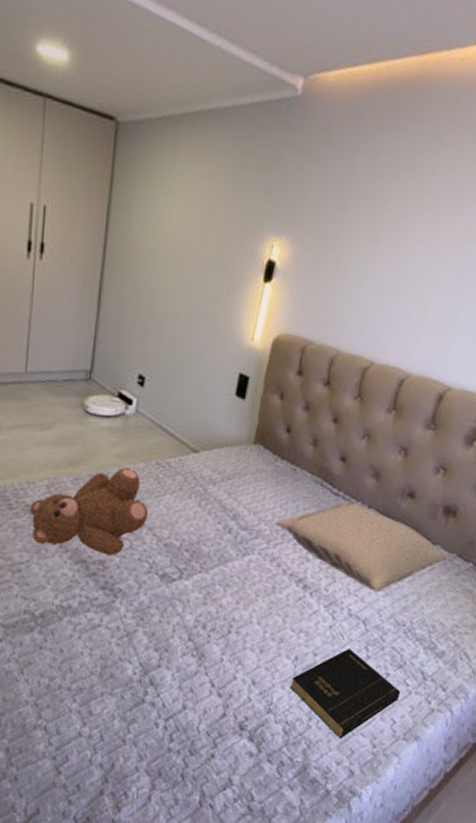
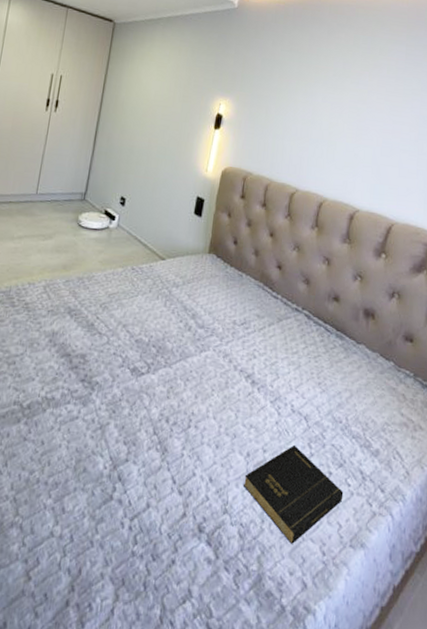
teddy bear: present [29,468,149,556] -> none [28,272,124,350]
pillow: present [275,500,450,592] -> none [227,302,373,388]

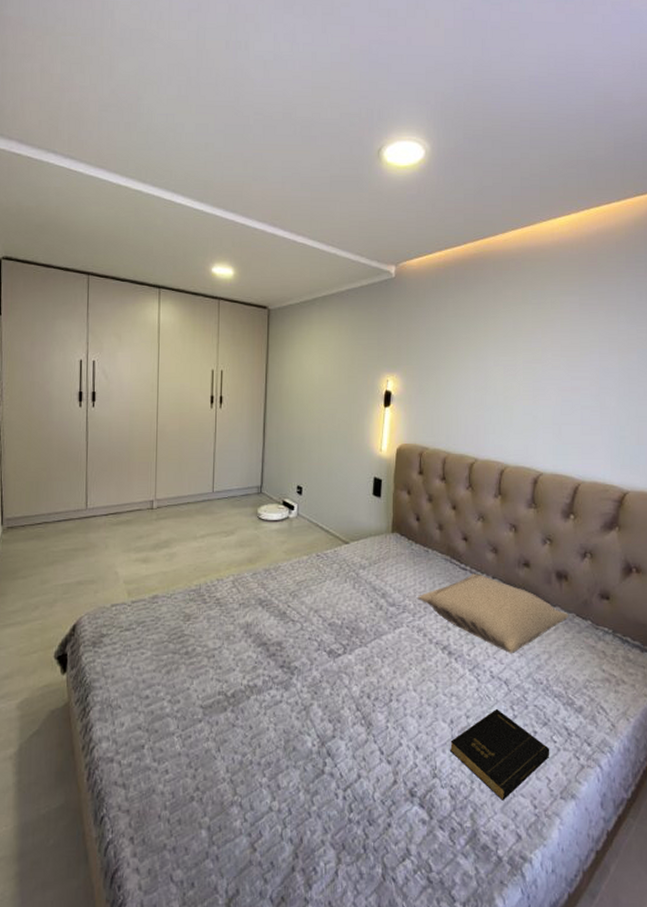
pillow: none [227,302,373,388] -> present [417,573,569,653]

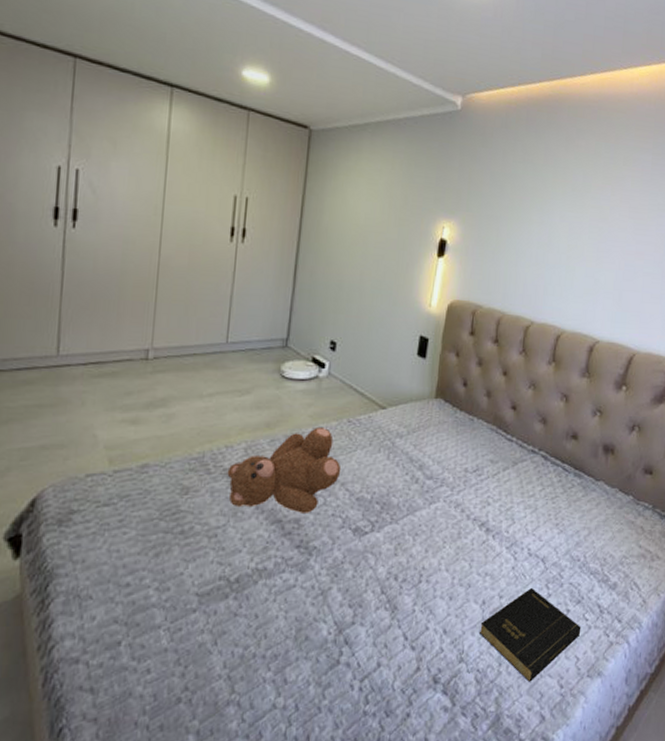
teddy bear: none [219,562,314,637] -> present [227,428,342,513]
pillow: present [417,573,569,653] -> none [458,445,612,529]

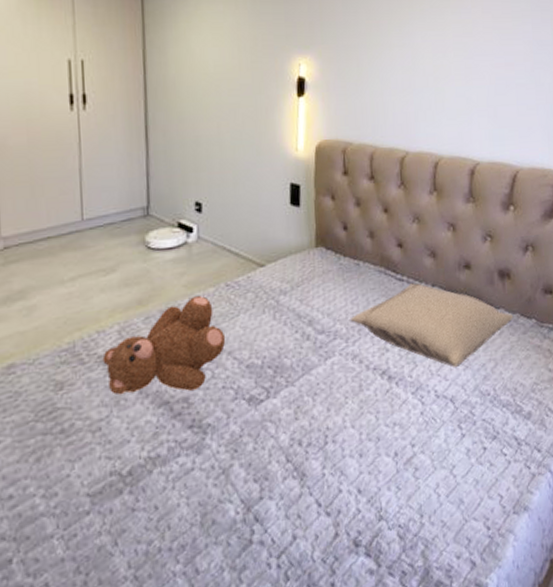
pillow: none [458,445,612,529] -> present [350,283,514,367]
book: present [480,587,581,682] -> none [395,430,501,529]

